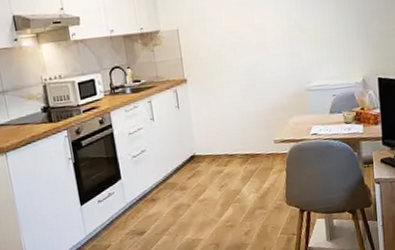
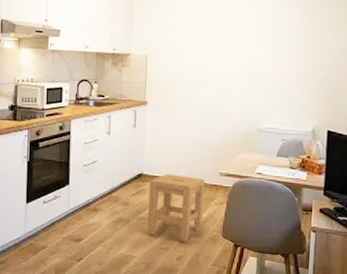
stool: none [203,149,264,216] -> present [147,174,205,242]

